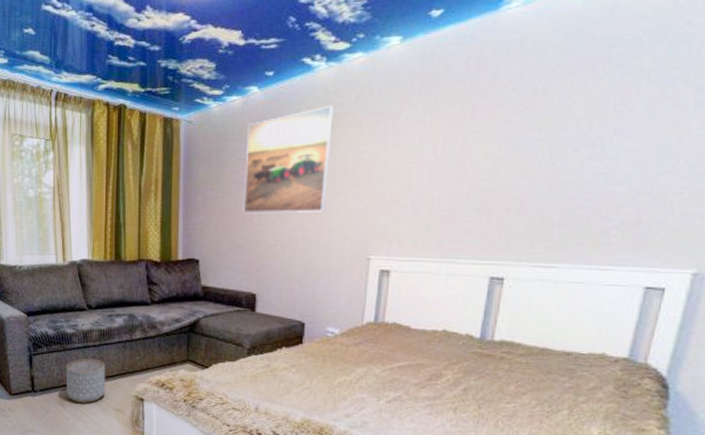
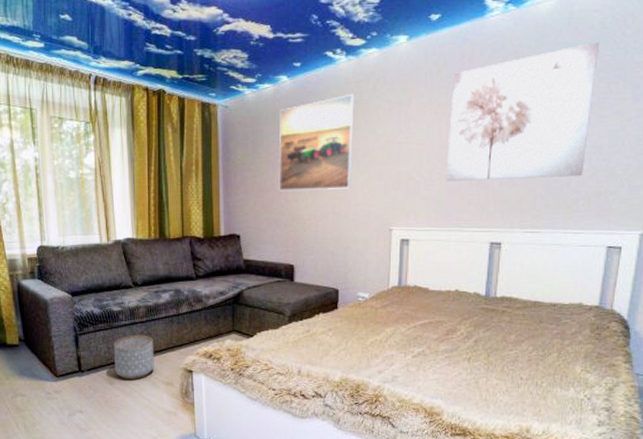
wall art: none [438,33,653,205] -> present [446,41,599,181]

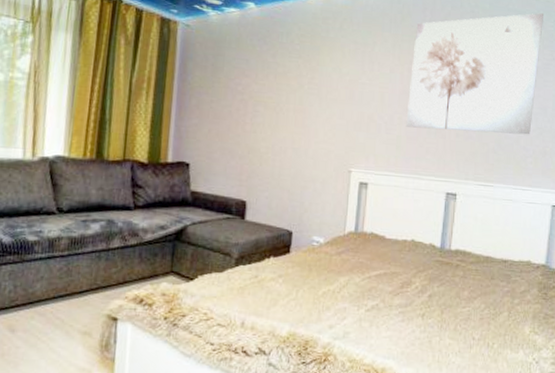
planter: present [113,334,155,379] -> none [19,271,74,327]
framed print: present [278,93,354,191] -> none [236,29,321,125]

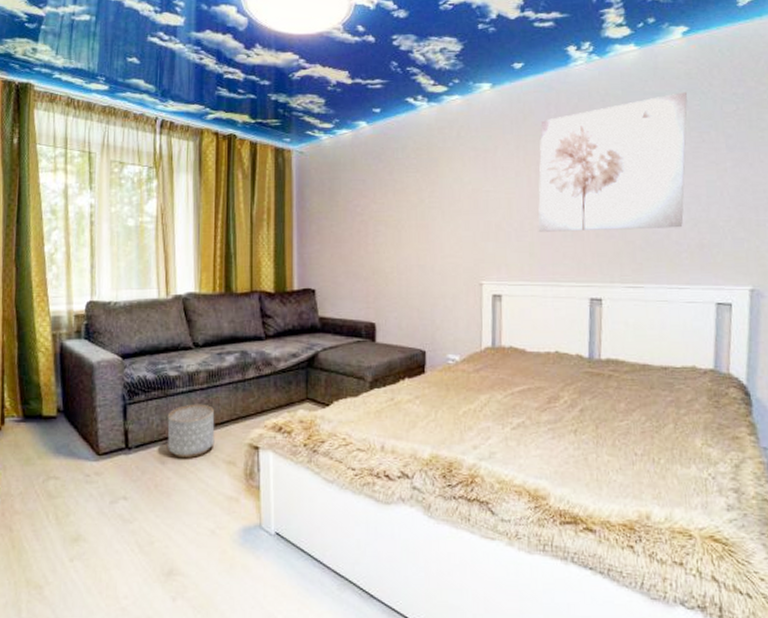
planter: none [19,271,74,327] -> present [167,404,215,458]

